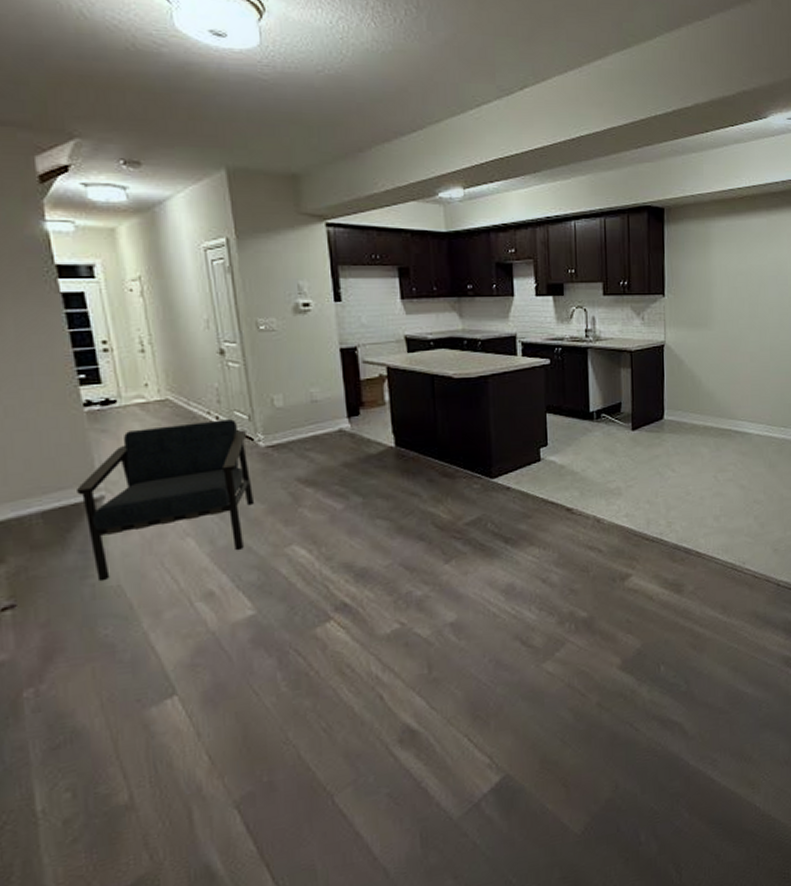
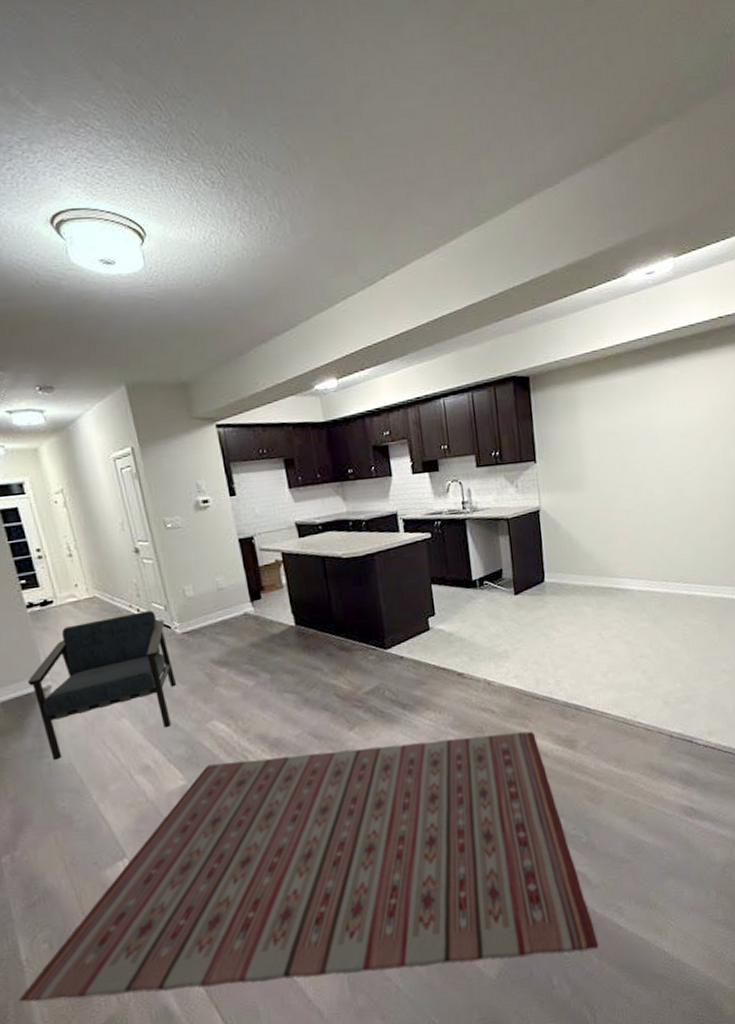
rug: none [27,572,689,861] -> present [18,731,598,1002]

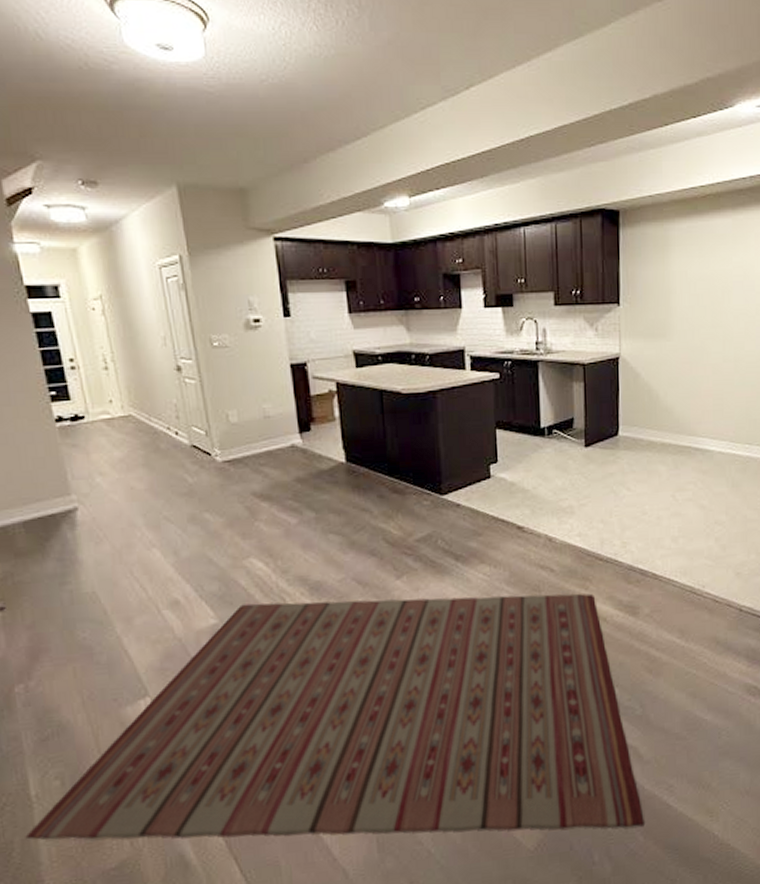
armchair: present [27,610,177,761] -> none [51,435,214,588]

